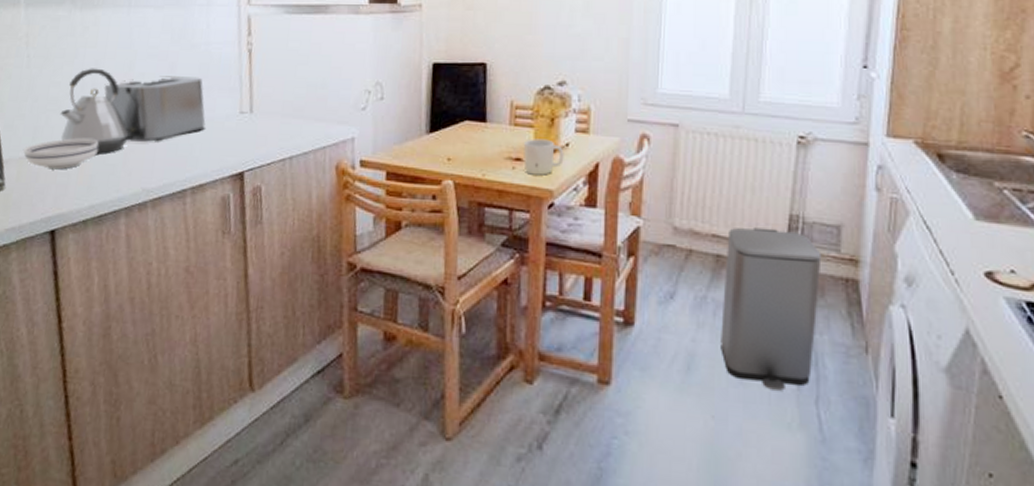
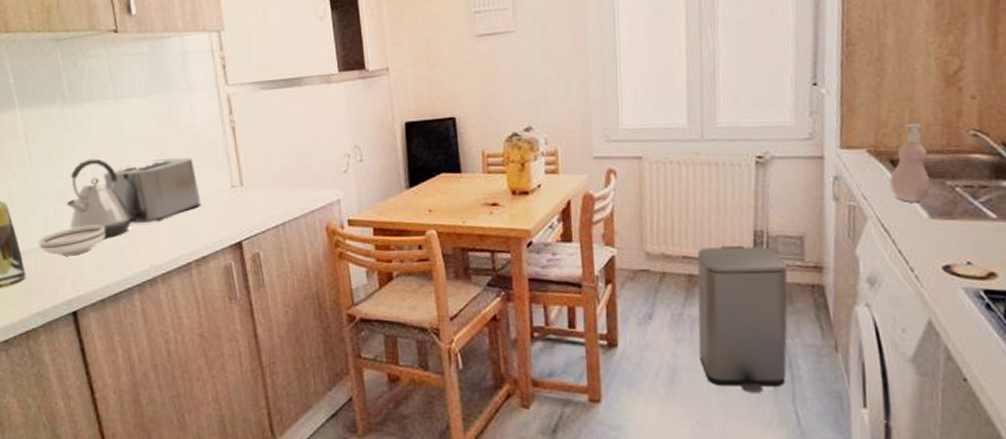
mug: present [523,138,564,176] -> none [497,183,538,218]
soap bottle: none [935,117,978,201] -> present [889,122,931,202]

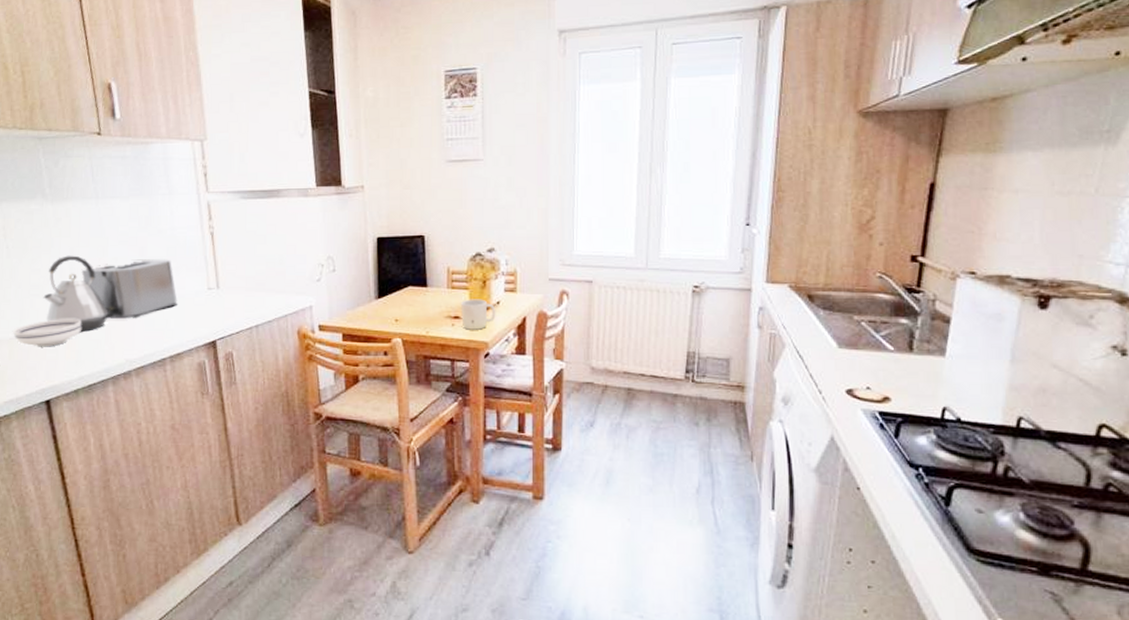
mug: none [497,183,538,218] -> present [460,299,496,330]
pedal bin: present [697,245,788,393] -> none [633,364,715,495]
soap bottle: present [889,122,931,202] -> none [806,263,841,333]

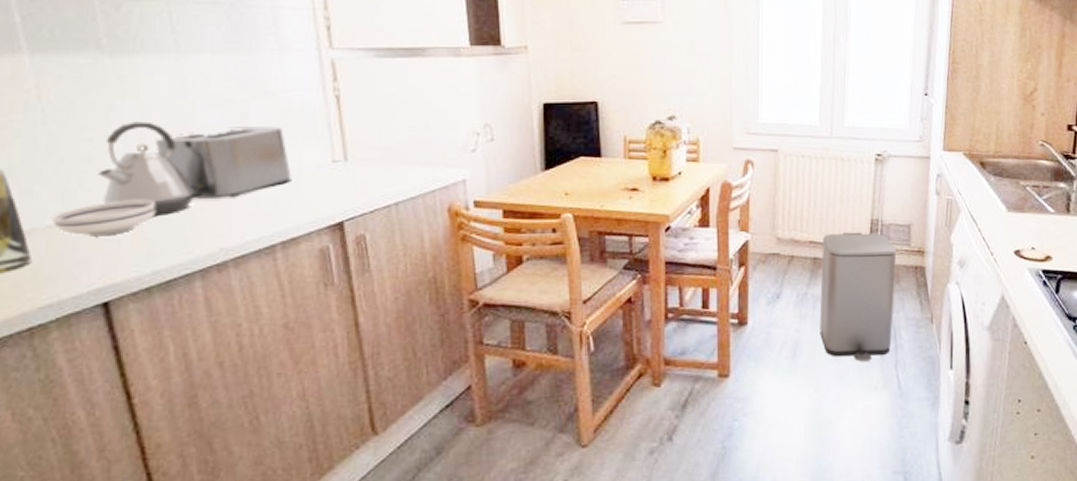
mug: present [460,299,496,330] -> none [638,169,678,203]
pedal bin: none [633,364,715,495] -> present [819,232,897,362]

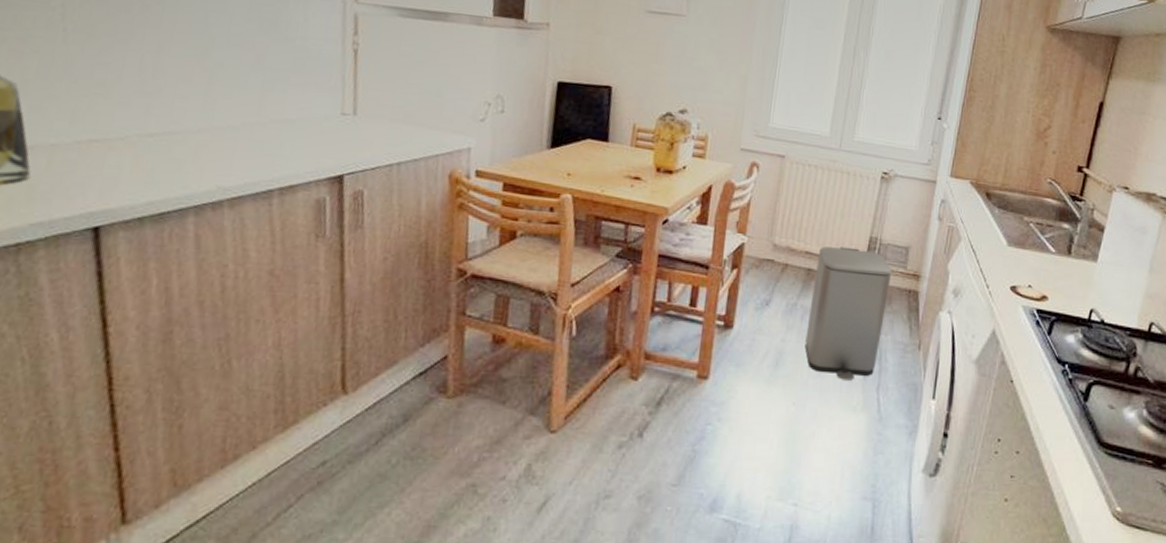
bowl: present [50,200,156,237] -> none [55,127,162,161]
kettle: present [98,121,195,216] -> none [108,51,202,147]
toaster: present [155,126,292,199] -> none [169,67,300,139]

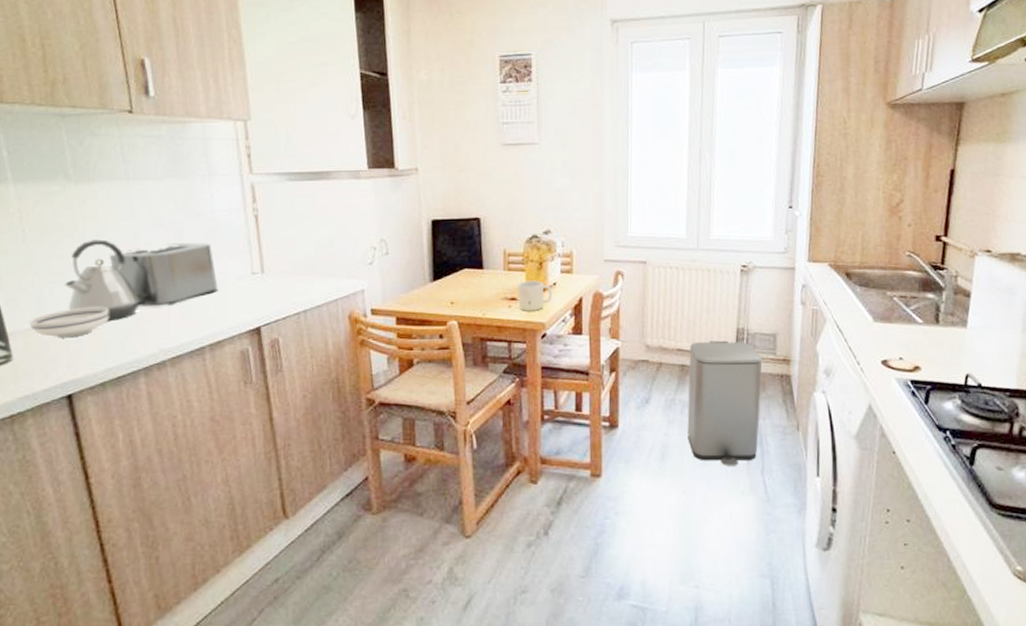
bowl: none [55,127,162,161] -> present [28,307,109,338]
kettle: none [108,51,202,147] -> present [65,239,140,321]
toaster: none [169,67,300,139] -> present [109,243,218,306]
mug: none [642,160,681,194] -> present [516,280,553,311]

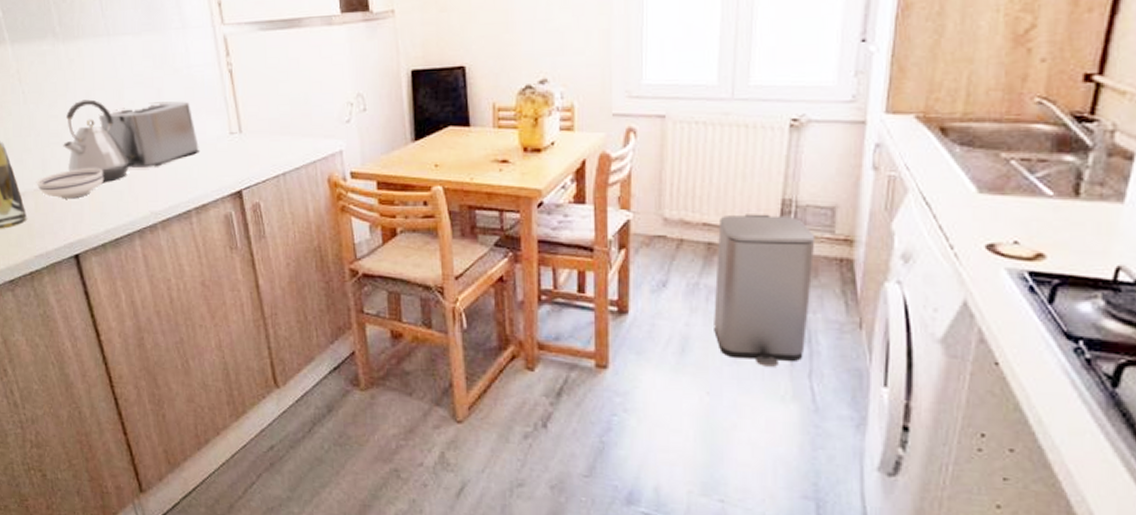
mug: present [516,280,553,311] -> none [508,139,550,176]

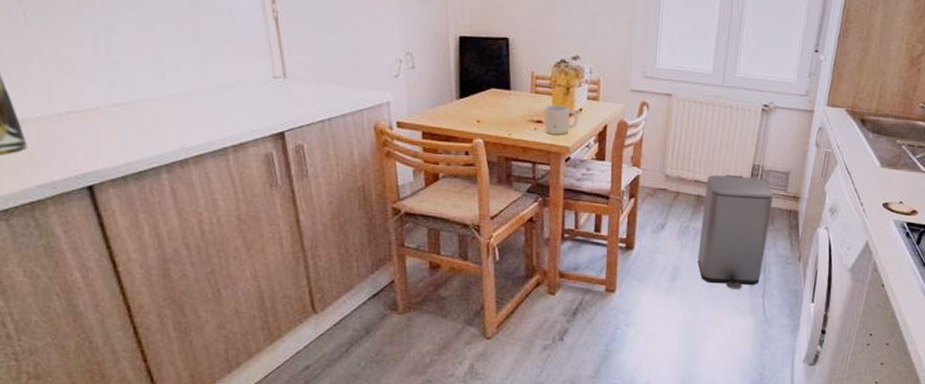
bowl: present [35,168,104,199] -> none [39,99,125,129]
kettle: present [63,99,130,182] -> none [75,29,157,115]
toaster: present [98,101,199,168] -> none [121,40,239,104]
mug: none [508,139,550,176] -> present [543,104,578,135]

